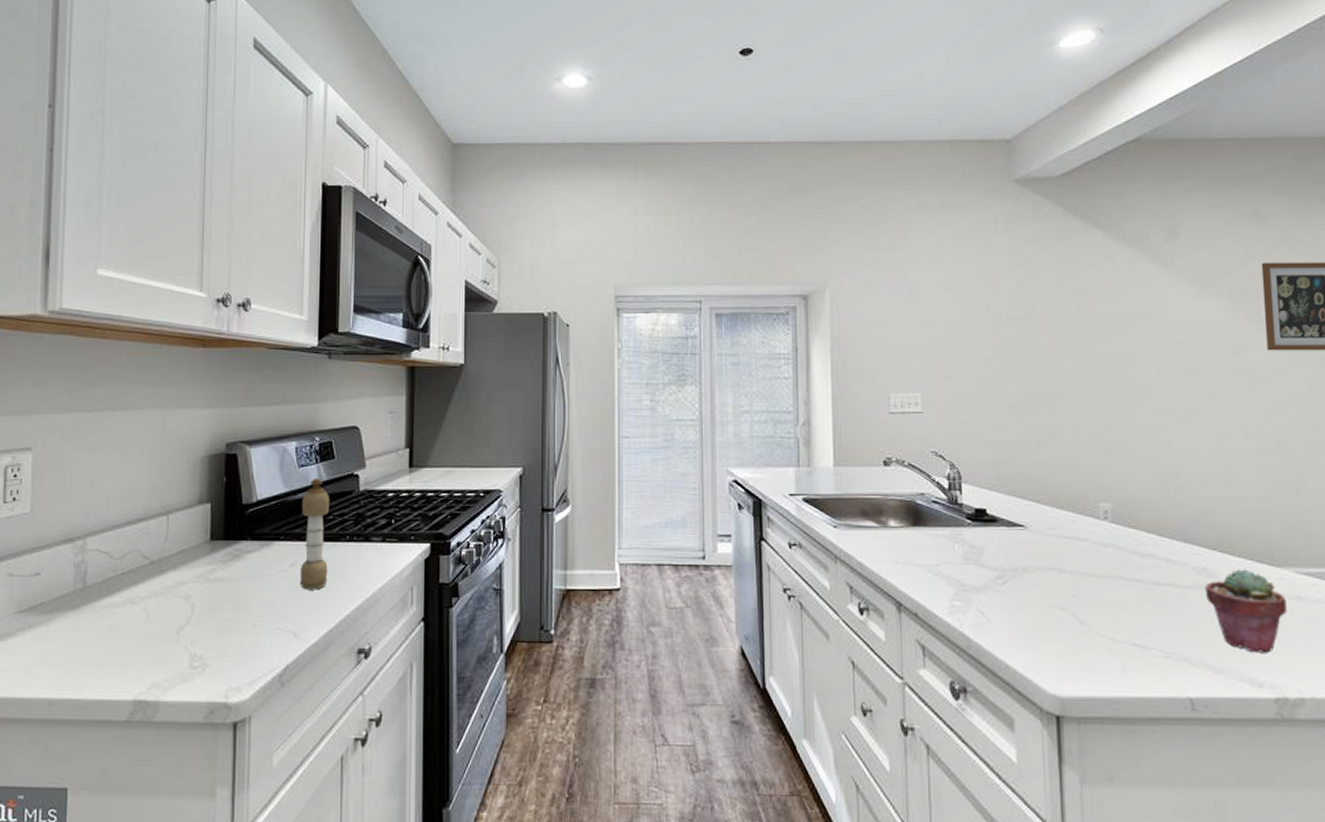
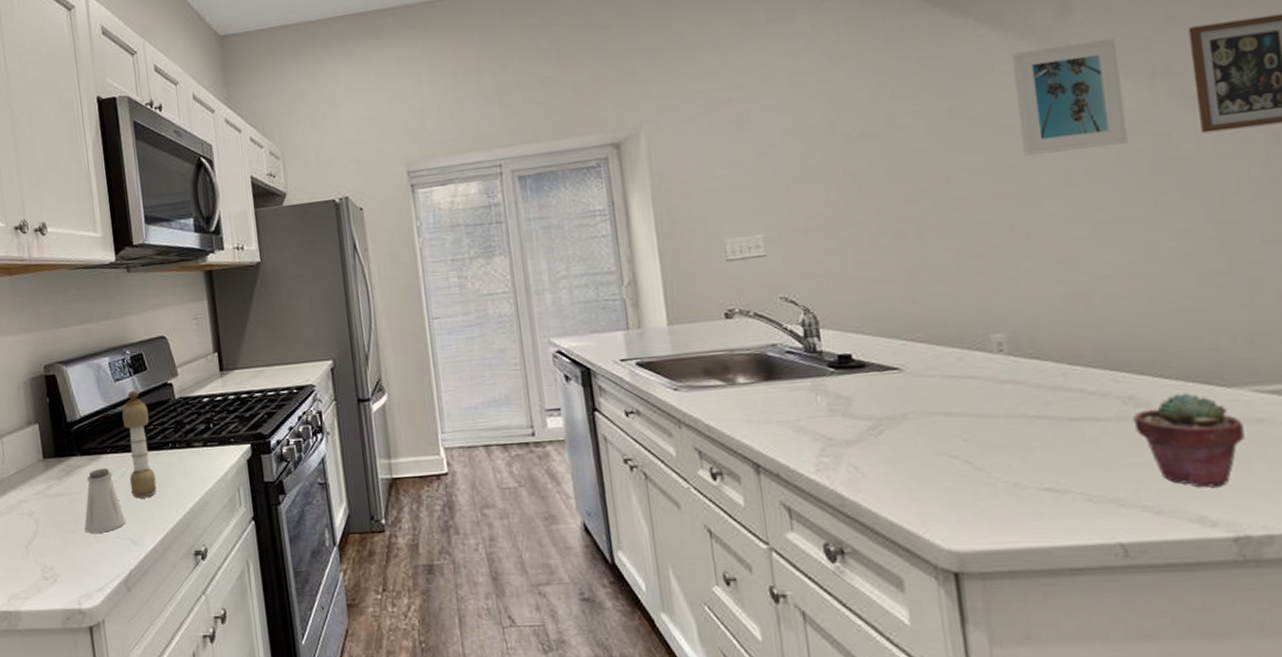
saltshaker: none [245,556,289,623] -> present [84,468,126,534]
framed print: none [1130,263,1213,352] -> present [1012,38,1129,156]

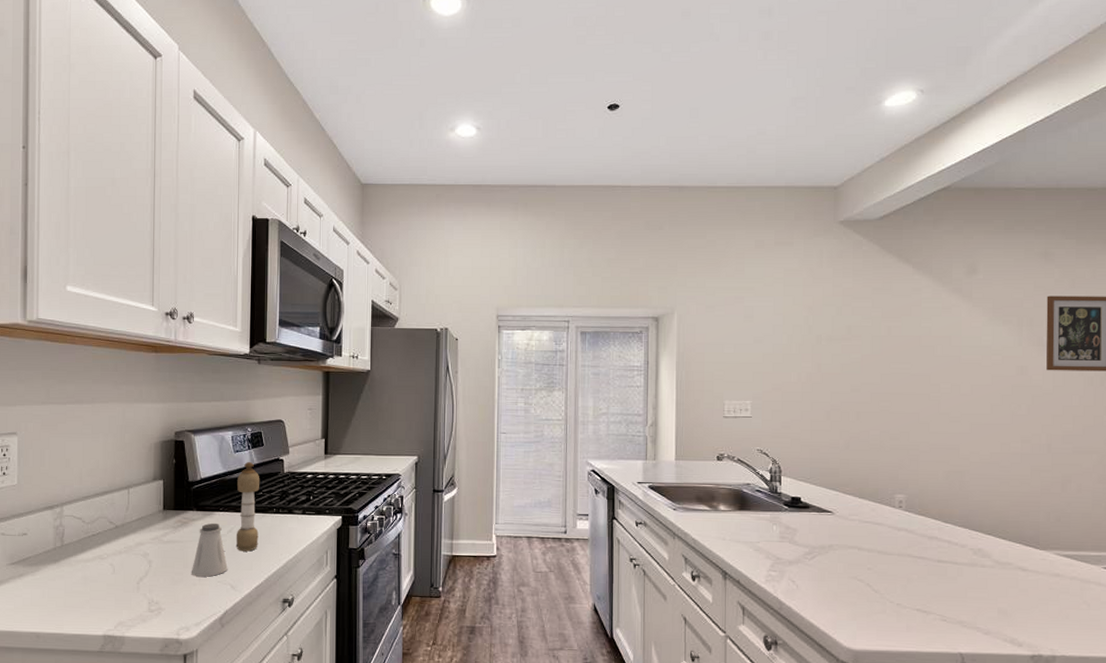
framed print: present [1012,38,1129,156] -> none [933,295,1001,370]
potted succulent: present [1133,393,1245,488] -> none [979,551,1047,619]

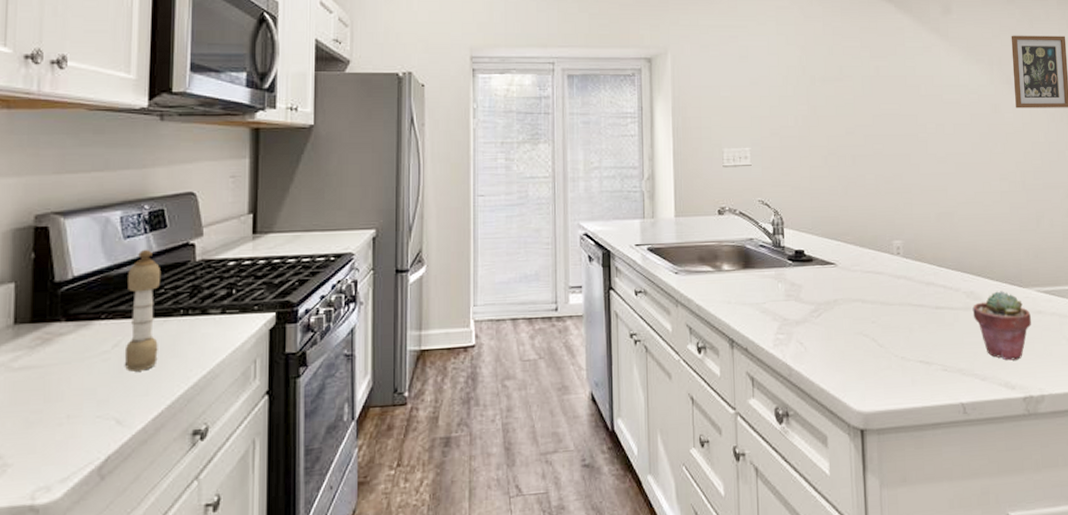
saltshaker: present [192,523,228,577] -> none [56,337,112,413]
potted succulent: none [979,551,1047,619] -> present [972,291,1031,361]

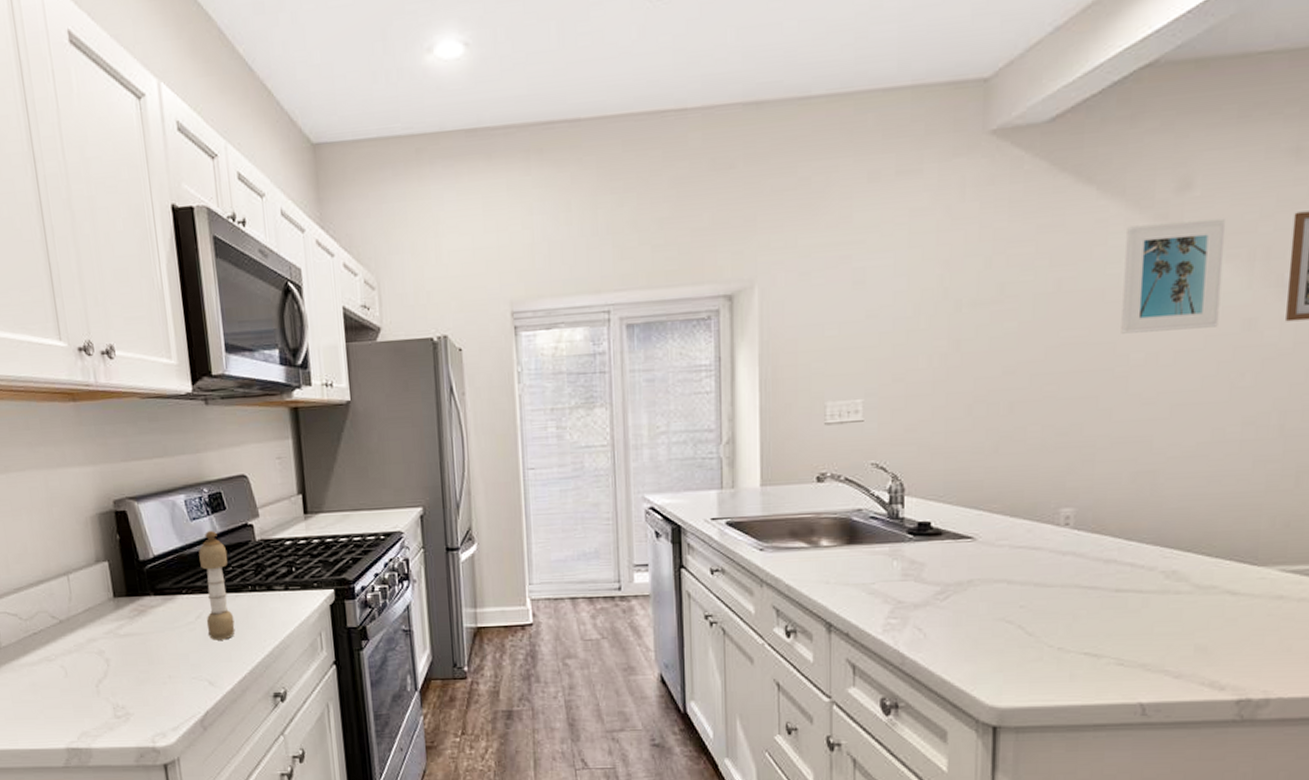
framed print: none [916,34,977,109] -> present [1121,218,1226,334]
potted succulent: present [972,291,1031,361] -> none [1172,570,1265,656]

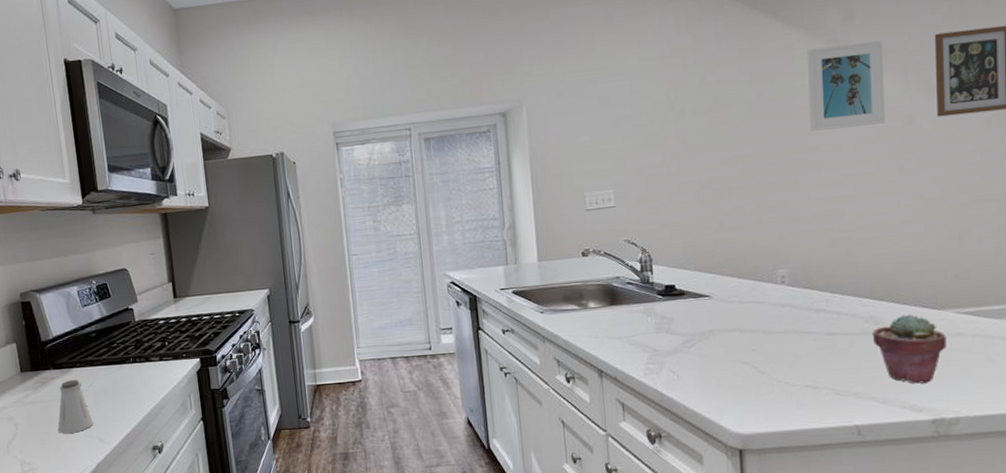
saltshaker: none [158,609,202,674] -> present [58,380,93,434]
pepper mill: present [199,530,235,640] -> none [89,314,120,404]
potted succulent: none [1172,570,1265,656] -> present [872,314,947,384]

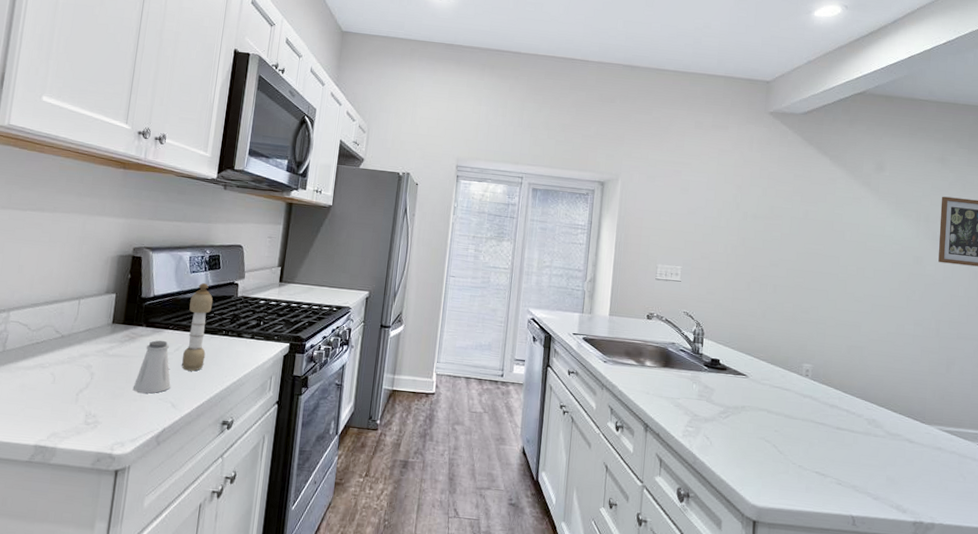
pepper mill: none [89,314,120,404] -> present [181,282,213,371]
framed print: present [807,40,885,131] -> none [842,186,903,258]
potted succulent: present [872,314,947,384] -> none [872,423,930,488]

